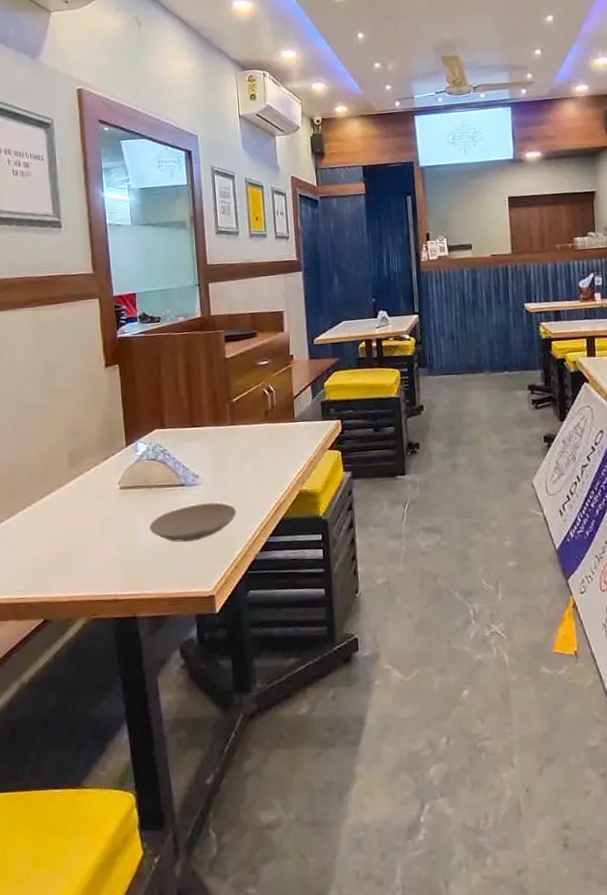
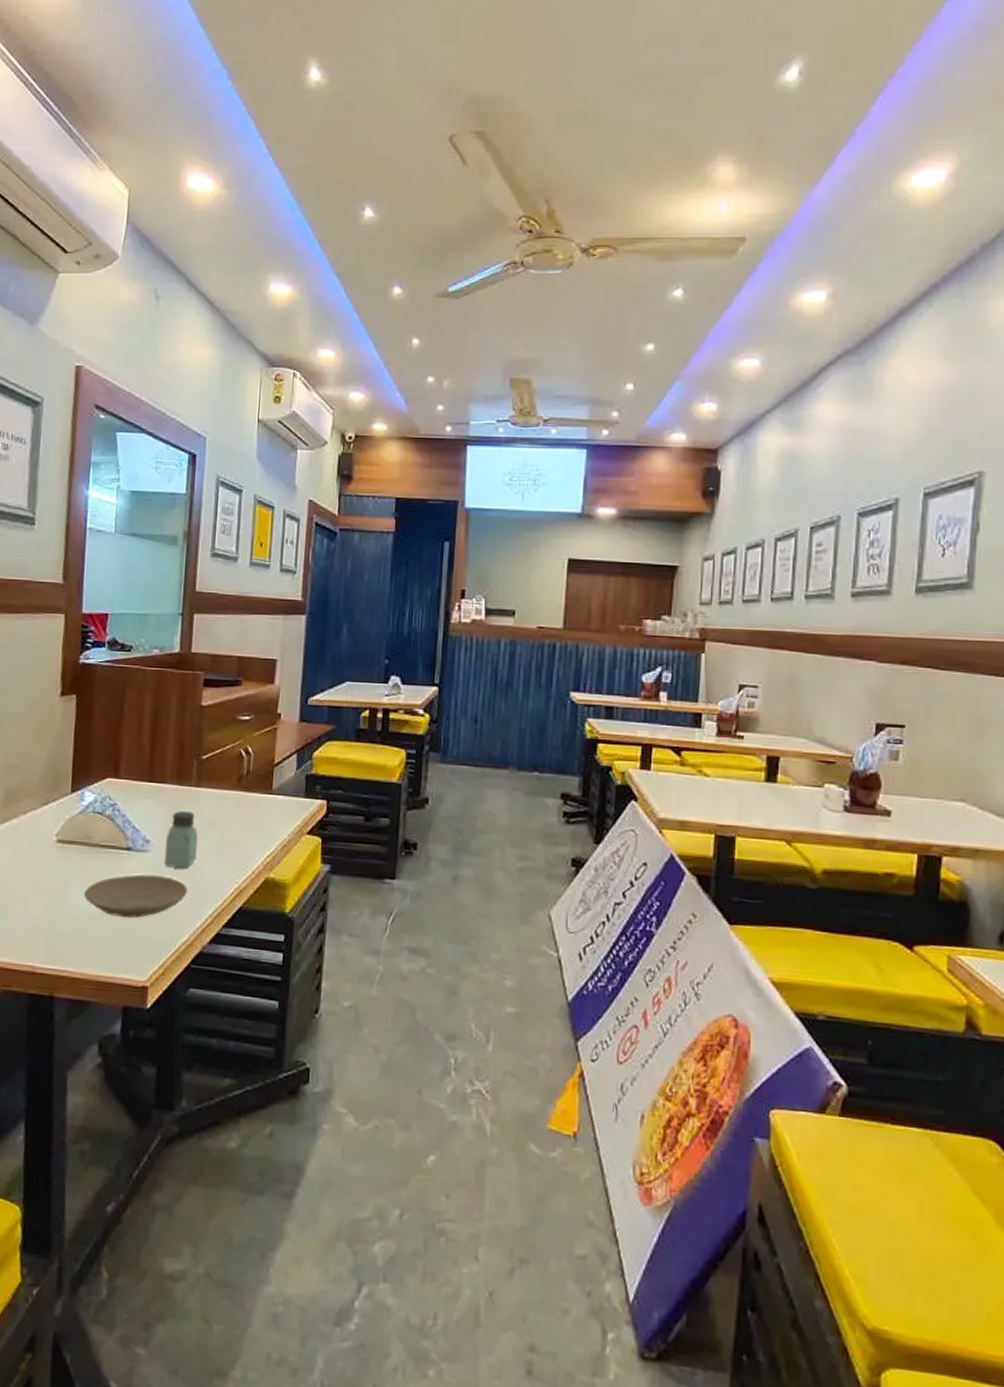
saltshaker: none [212,446,240,494] -> present [164,811,198,868]

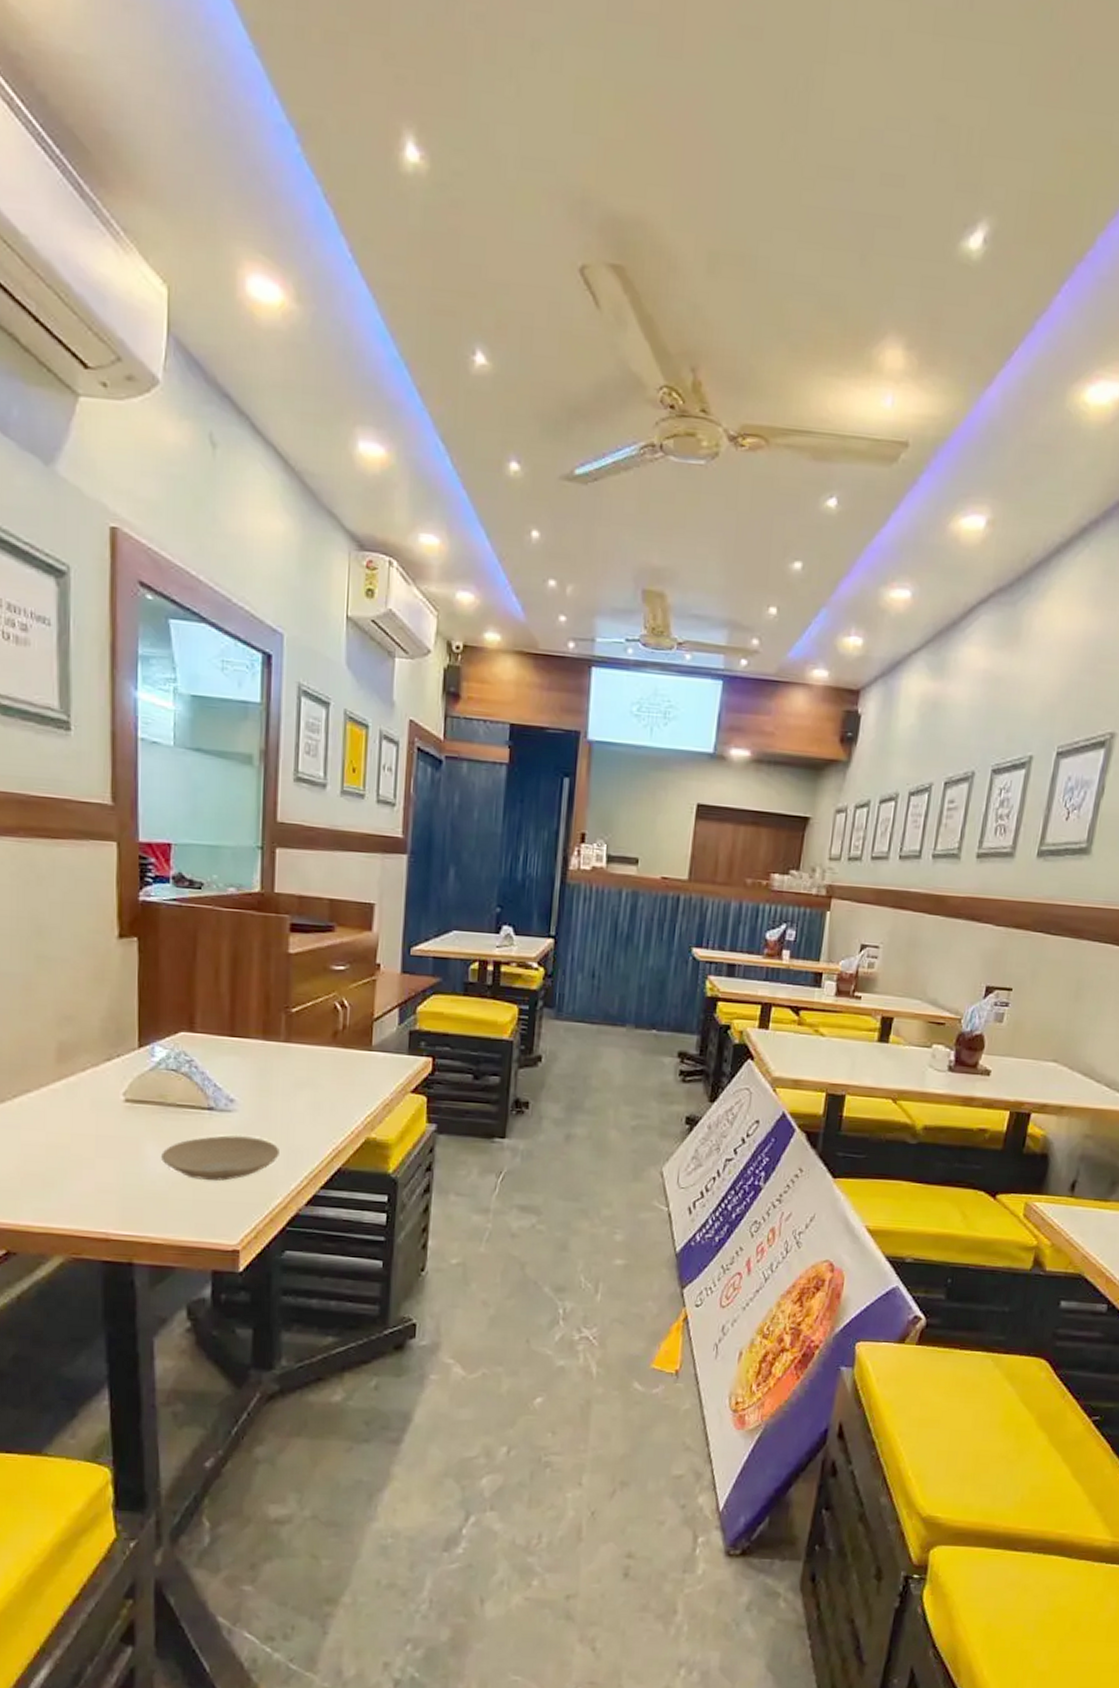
saltshaker: present [164,811,198,868] -> none [251,1068,289,1128]

